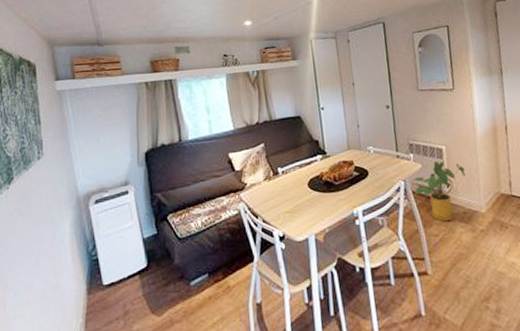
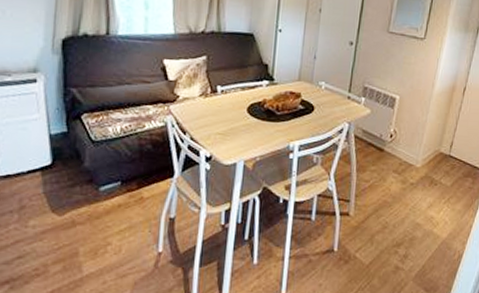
house plant: present [413,161,465,222] -> none [356,110,412,170]

